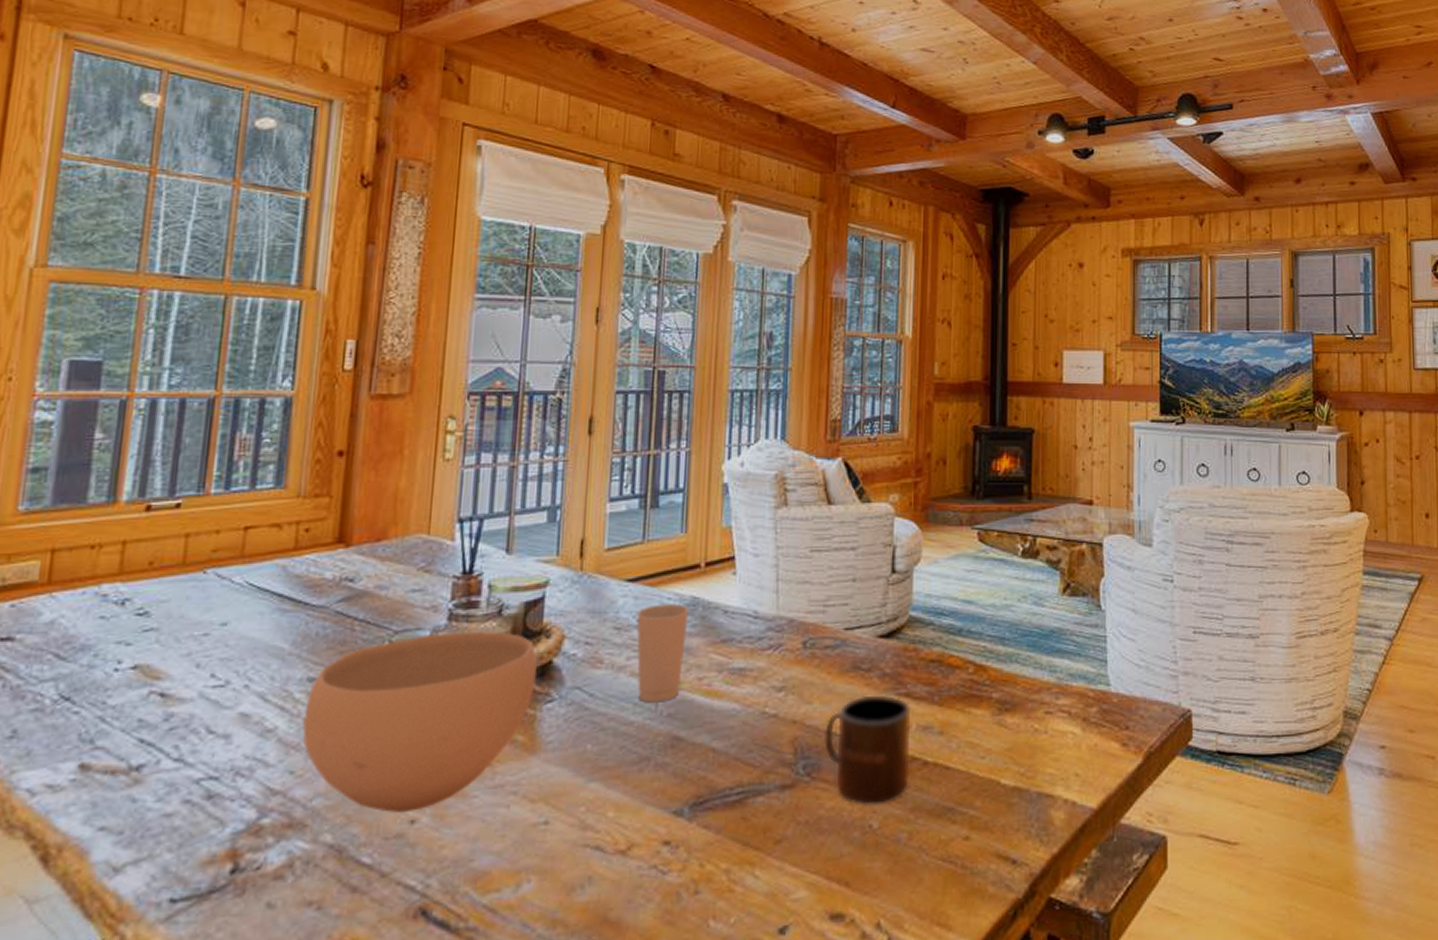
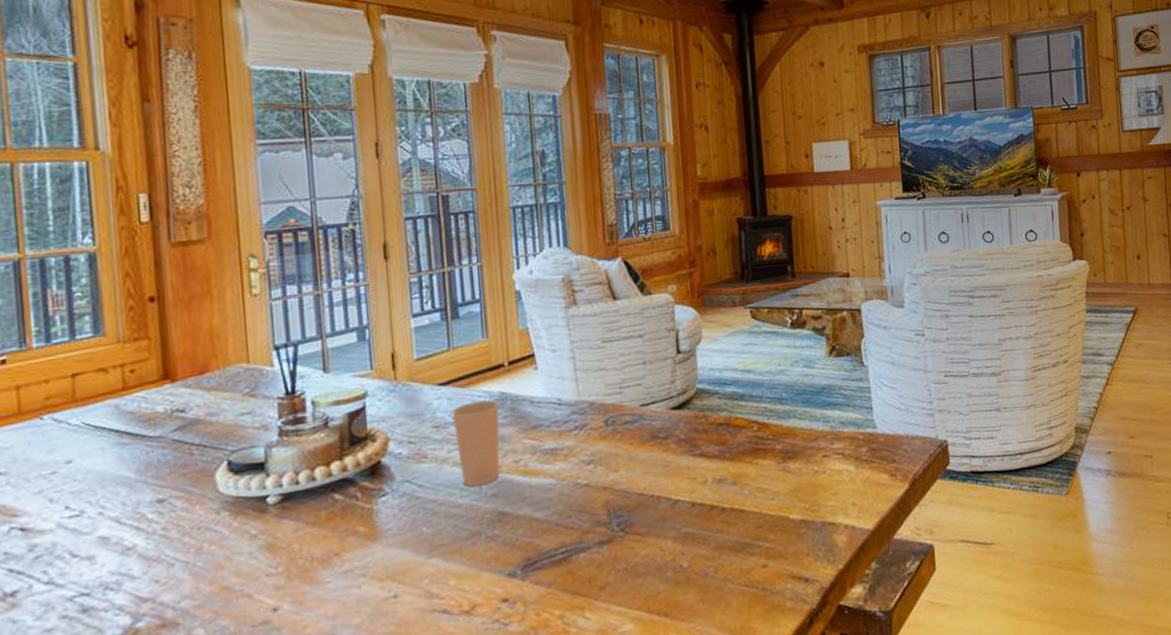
bowl: present [302,630,537,812] -> none [159,441,369,604]
mug: present [824,694,912,804] -> none [632,456,711,549]

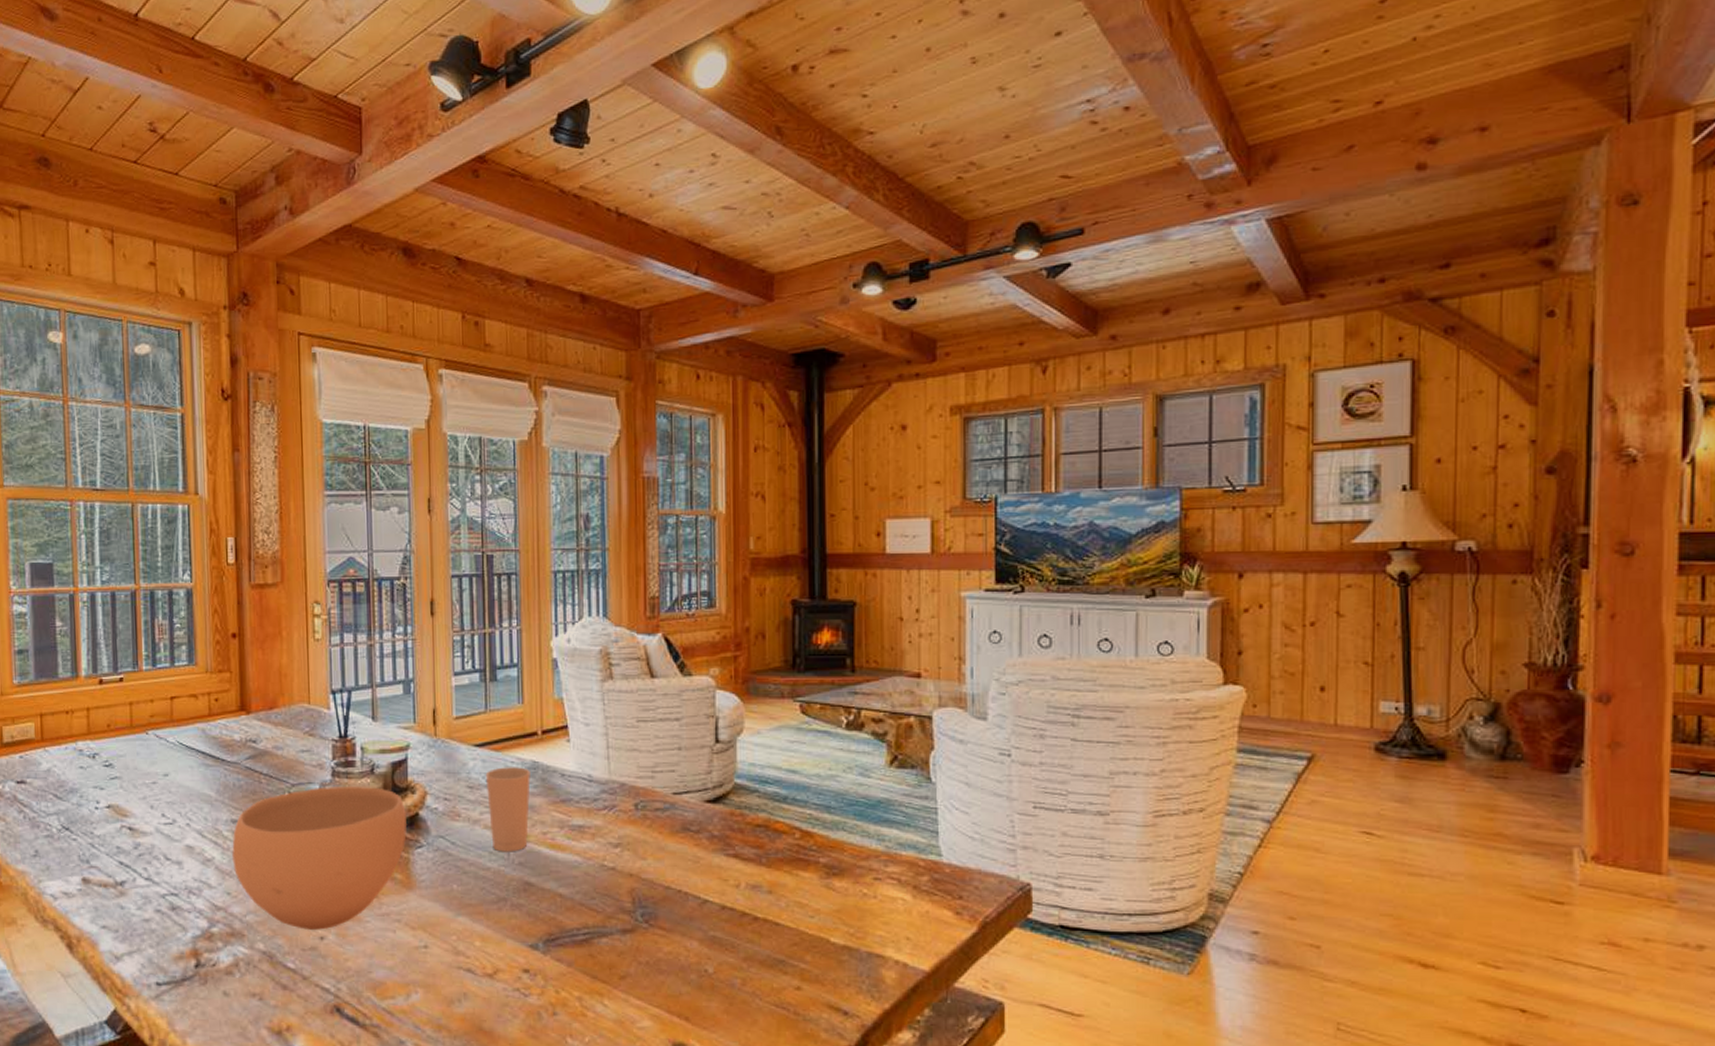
bowl: none [159,441,369,604] -> present [232,785,407,930]

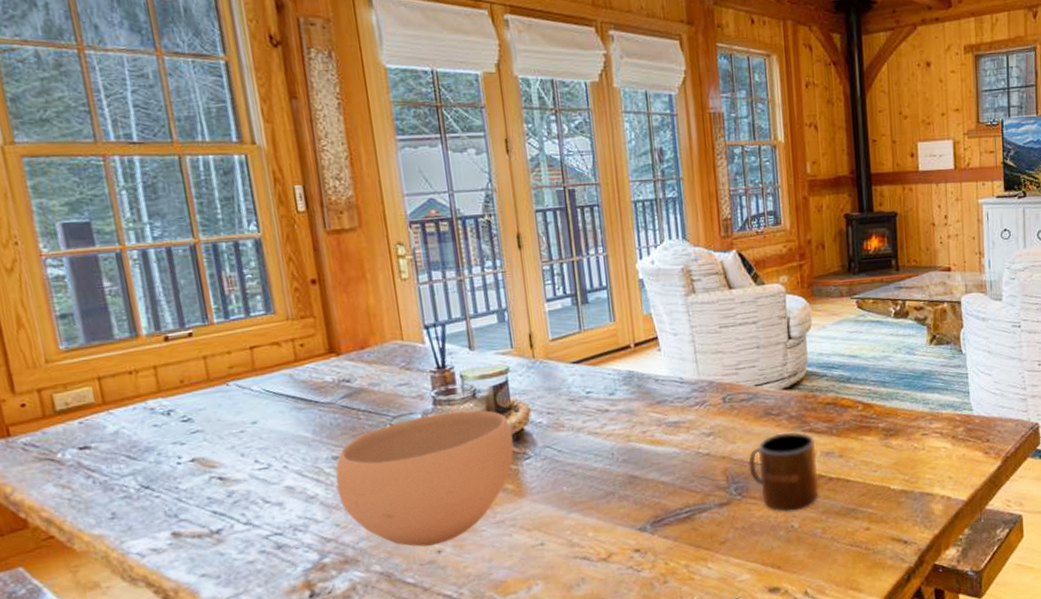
cup: present [485,767,531,852] -> none [585,377,629,453]
mug: none [659,854,741,951] -> present [748,431,819,512]

